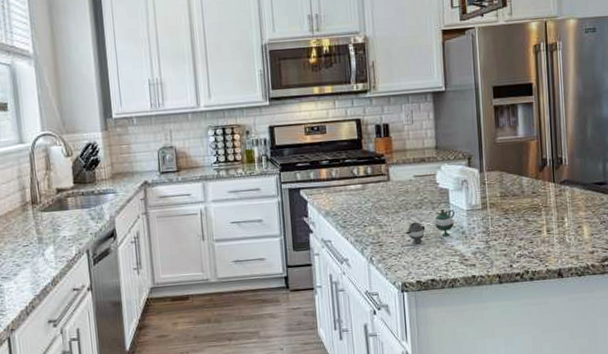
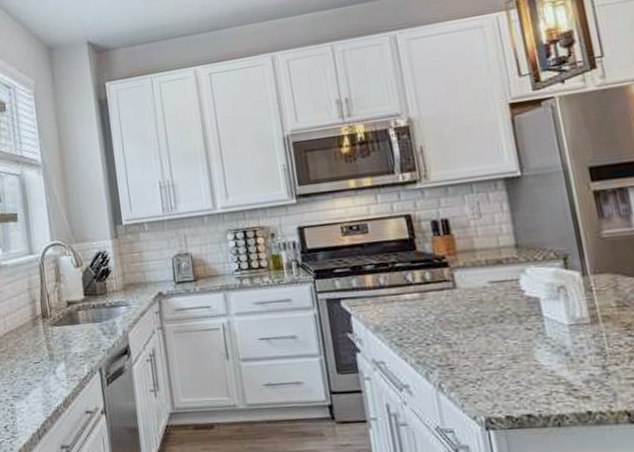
teapot: present [405,208,455,244] -> none [484,322,553,367]

